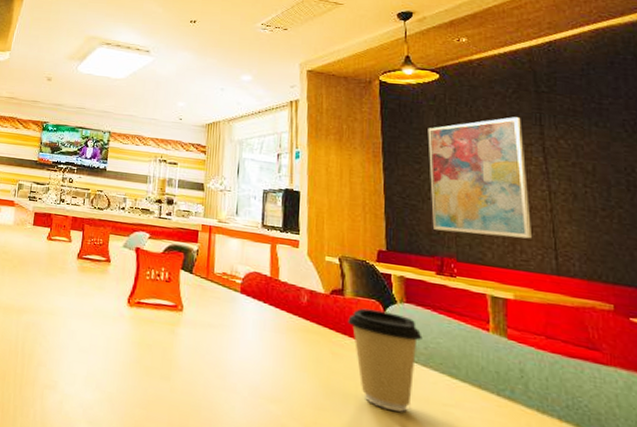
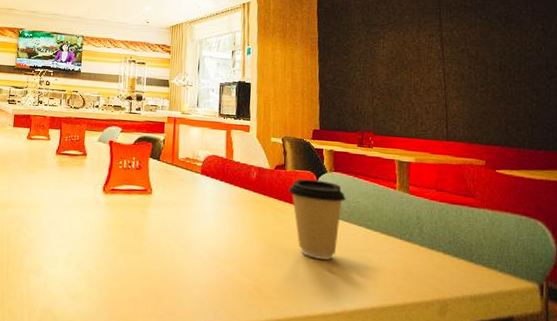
wall art: present [428,117,531,239] -> none [354,12,430,113]

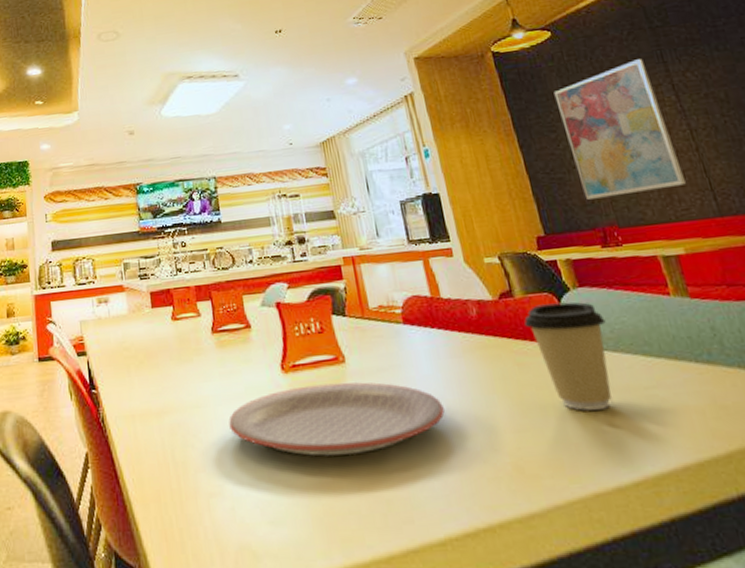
plate: none [55,205,216,261] -> present [228,382,445,456]
wall art: none [354,12,430,113] -> present [554,59,686,200]

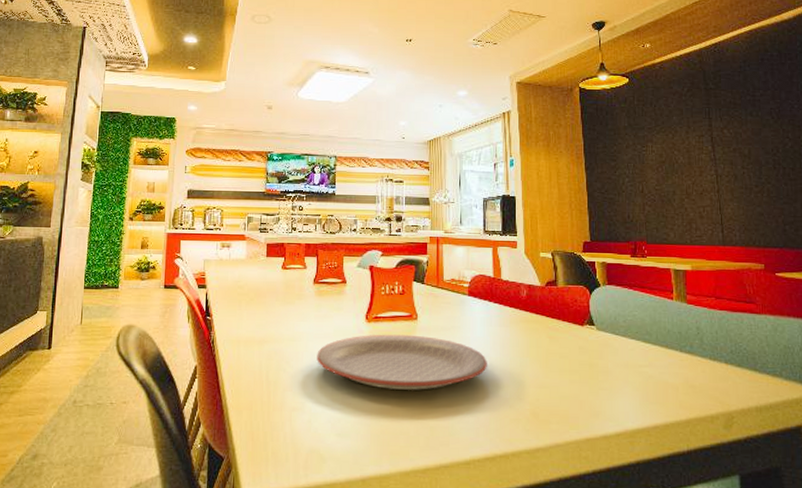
coffee cup: present [524,302,612,411] -> none [561,294,622,378]
wall art: present [554,59,686,200] -> none [621,113,704,219]

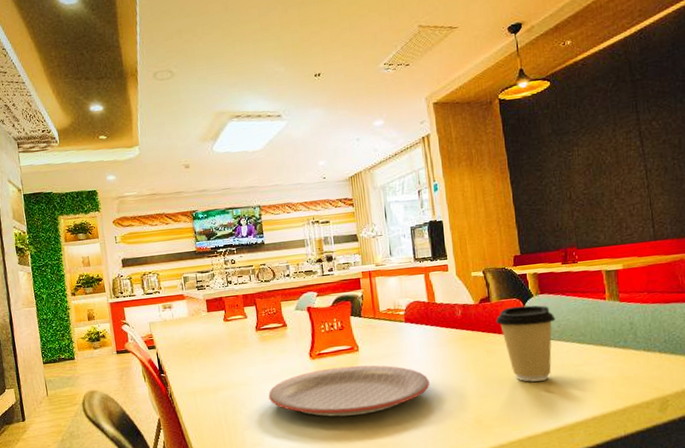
coffee cup: none [561,294,622,378] -> present [496,305,556,382]

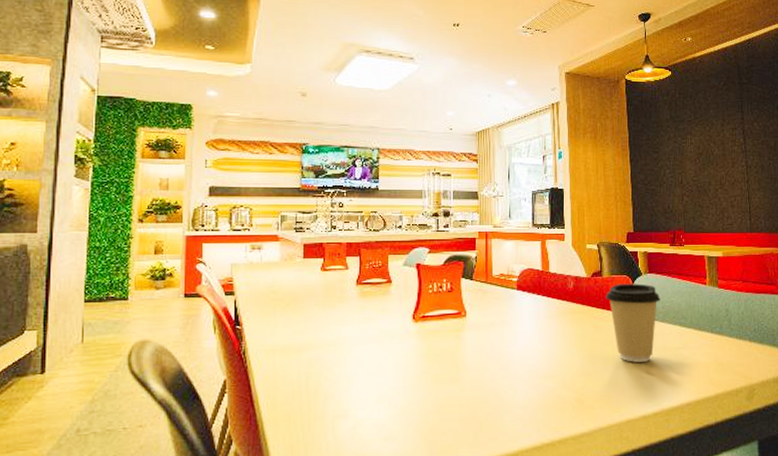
plate: present [268,365,430,417] -> none [361,332,535,389]

